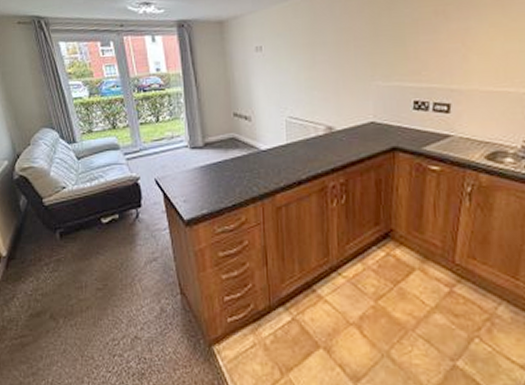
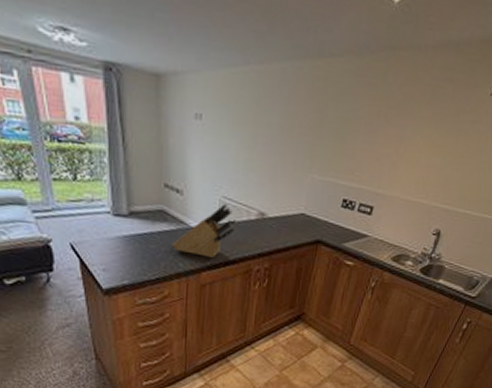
knife block: none [245,123,305,178] -> present [172,203,237,258]

